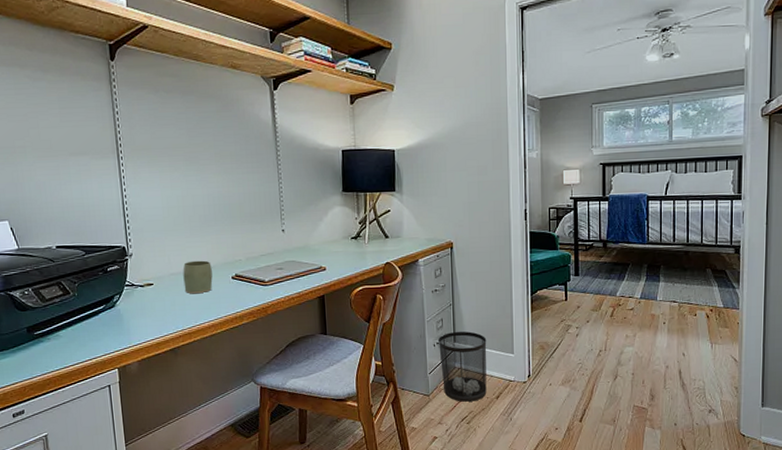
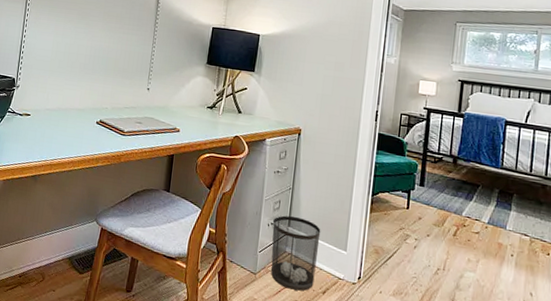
mug: present [183,260,213,294] -> none [55,101,82,131]

